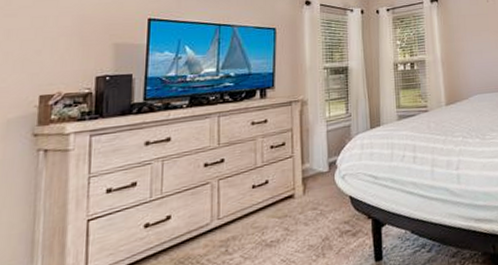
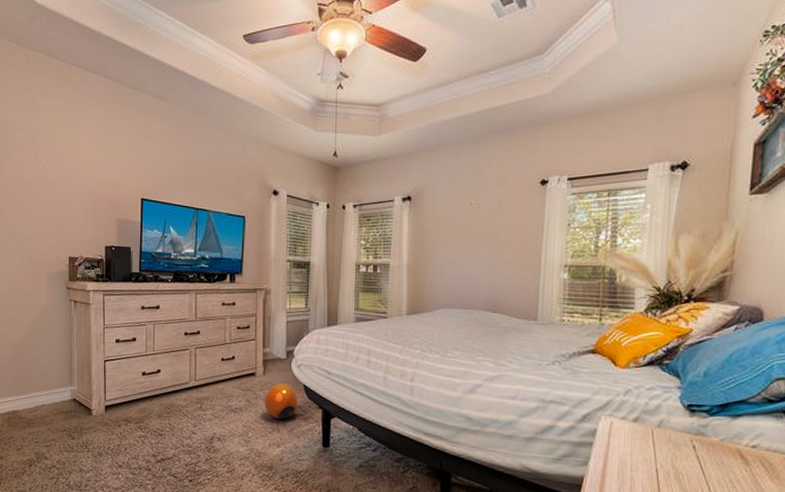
ball: none [306,198,346,243] -> present [265,383,299,419]

